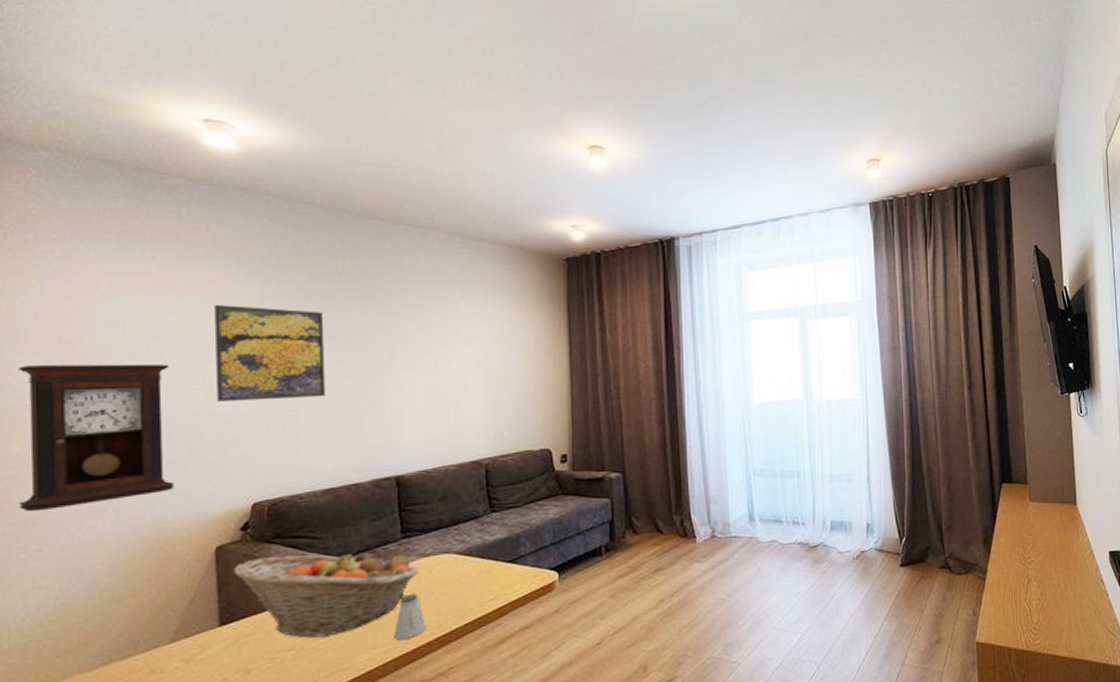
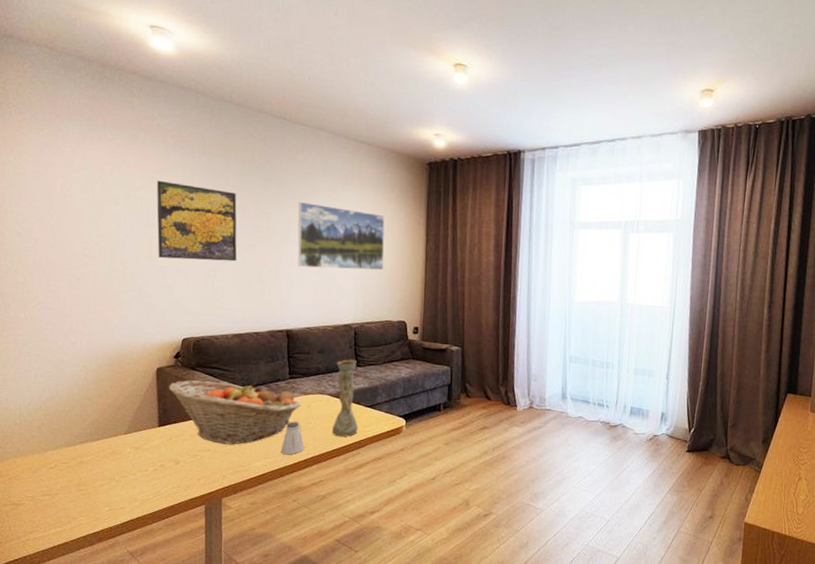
pendulum clock: present [18,364,174,512] -> none [22,217,128,327]
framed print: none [404,315,518,396] -> present [297,201,385,270]
vase: none [463,504,497,607] -> present [332,359,358,437]

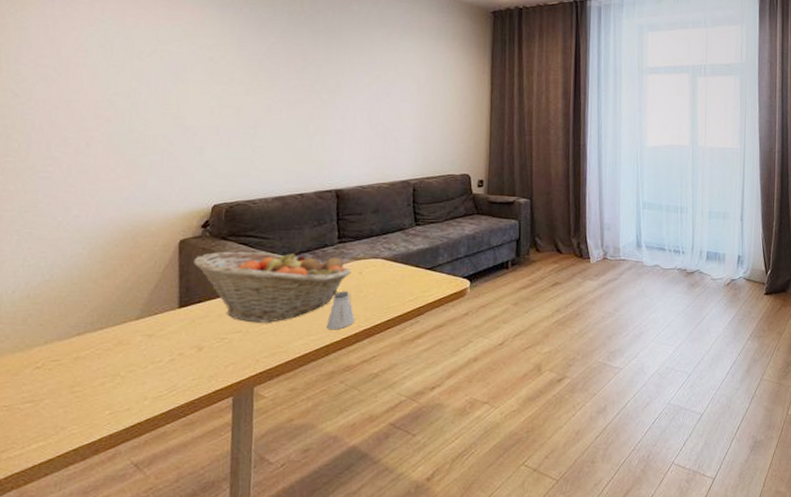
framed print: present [157,180,237,262] -> none [187,32,283,118]
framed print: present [297,201,385,270] -> none [350,52,447,122]
vase: present [332,359,358,437] -> none [387,218,417,305]

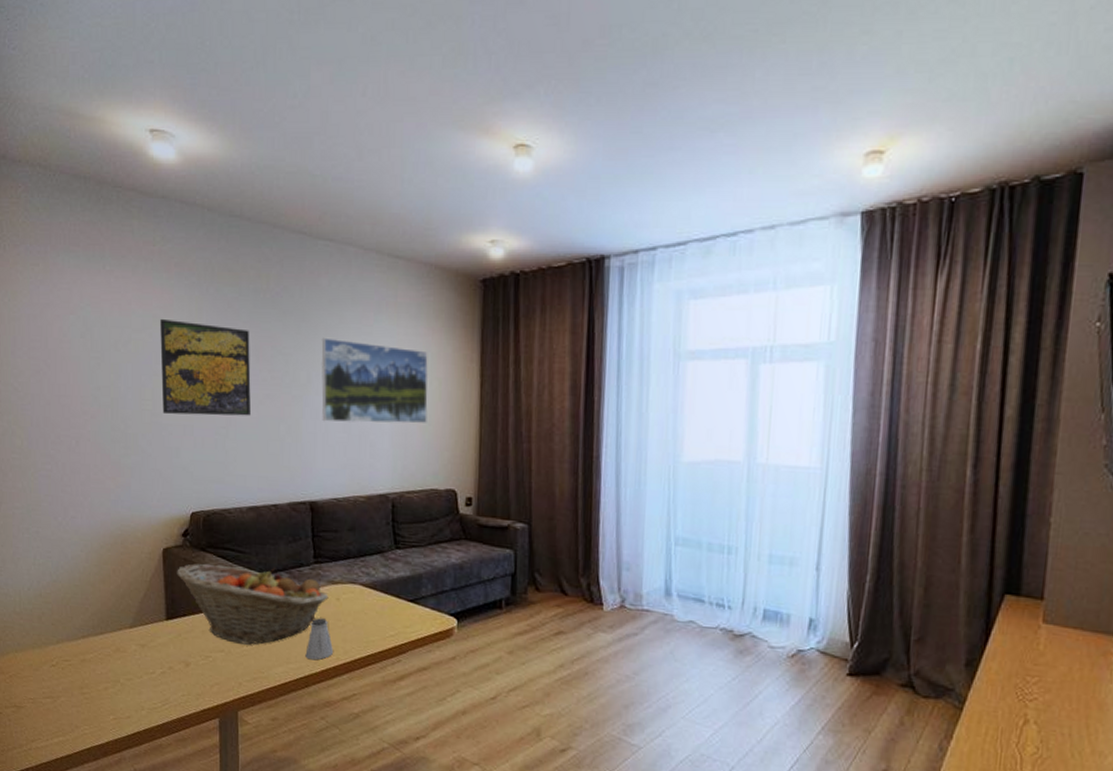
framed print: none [187,32,283,118] -> present [160,318,251,416]
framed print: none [350,52,447,122] -> present [321,337,428,424]

